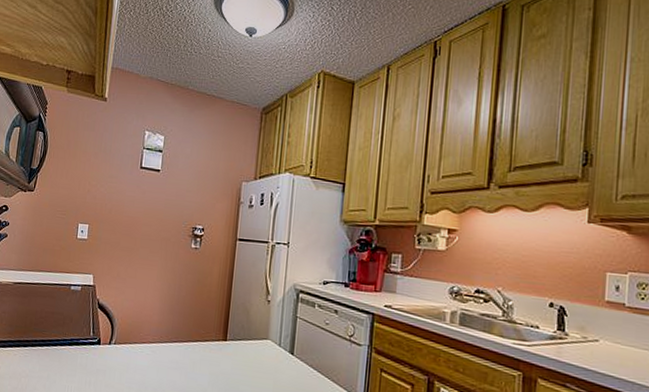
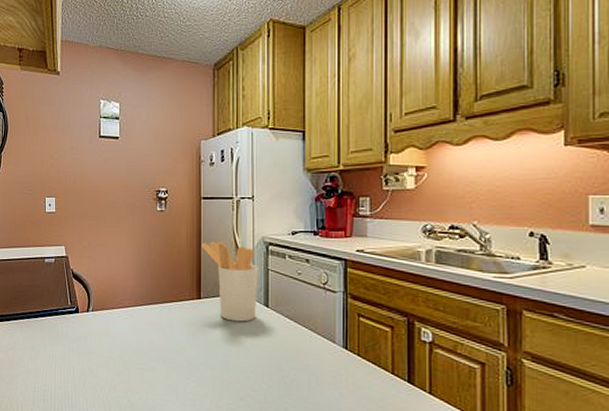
utensil holder: none [232,283,288,368] -> present [201,241,259,322]

